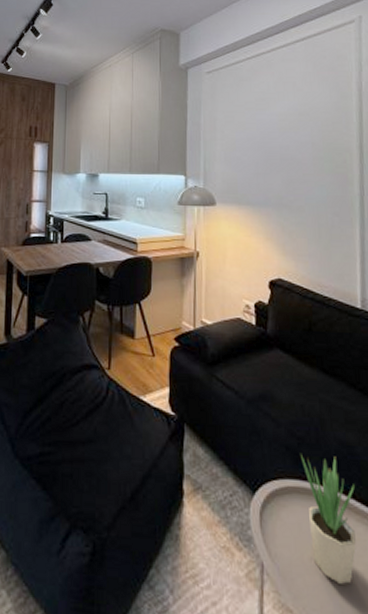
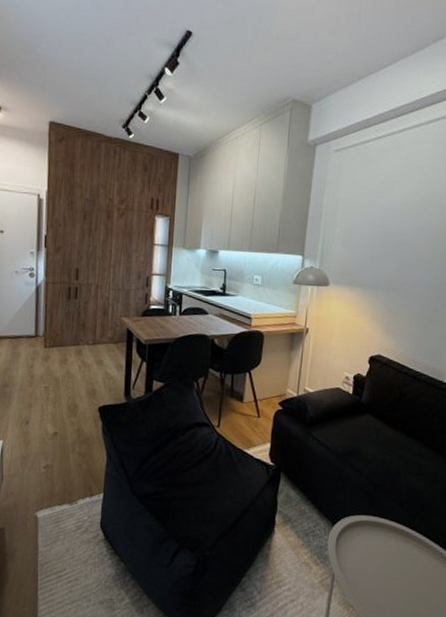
potted plant: present [301,454,356,584] -> none [374,497,416,589]

